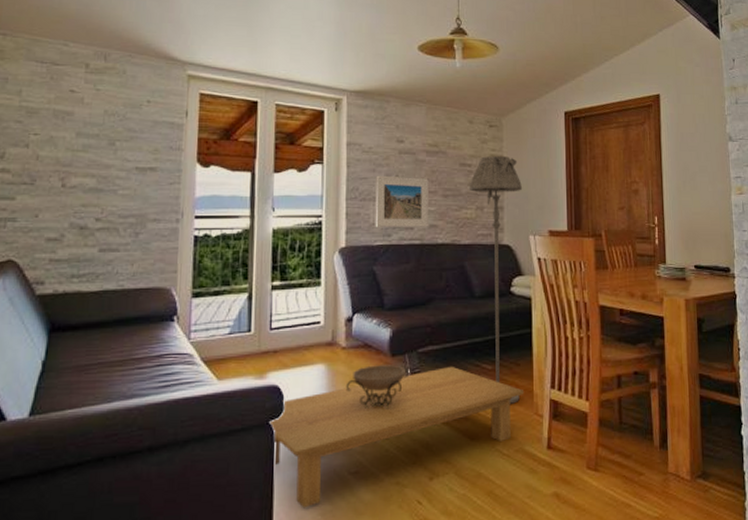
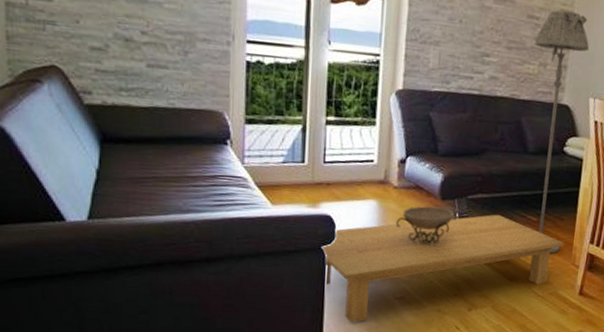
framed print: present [375,175,429,227] -> none [434,18,493,78]

